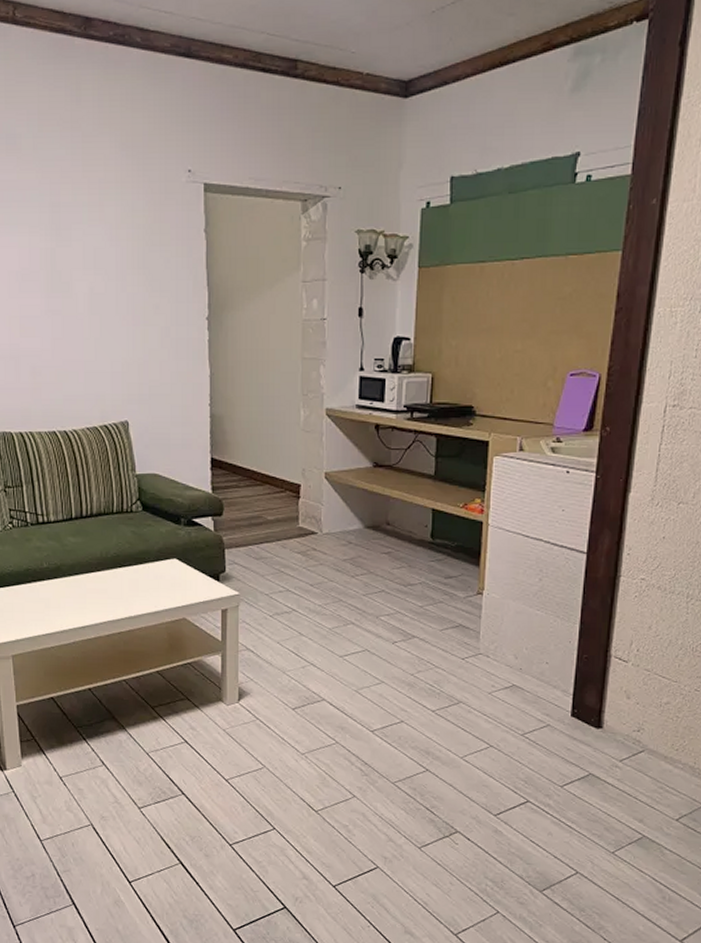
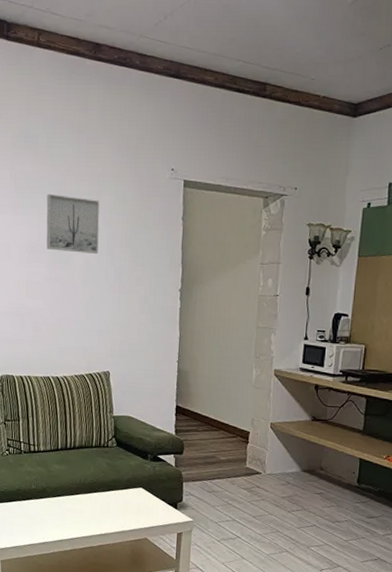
wall art: none [38,206,105,279] -> present [46,193,100,254]

